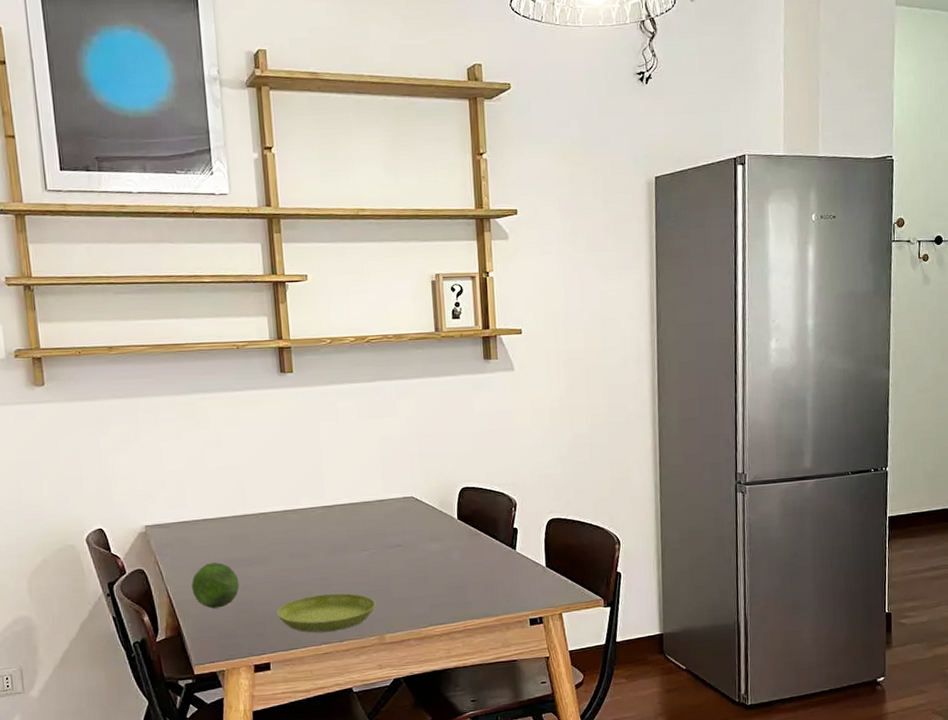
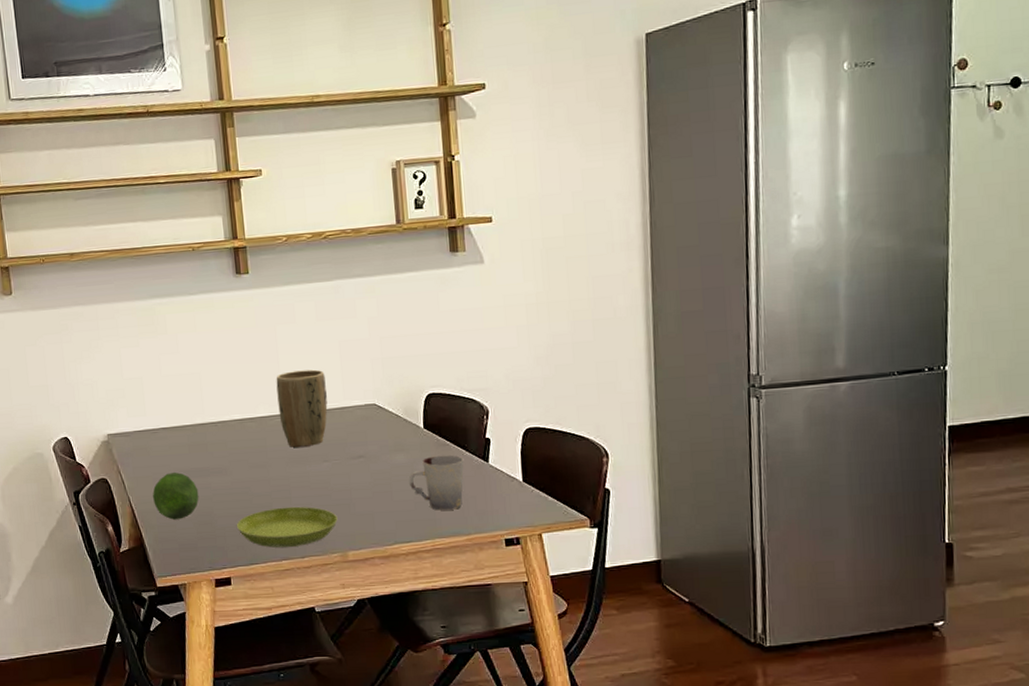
plant pot: none [318,464,368,538] -> present [276,369,328,448]
cup: none [443,543,494,594] -> present [408,454,464,511]

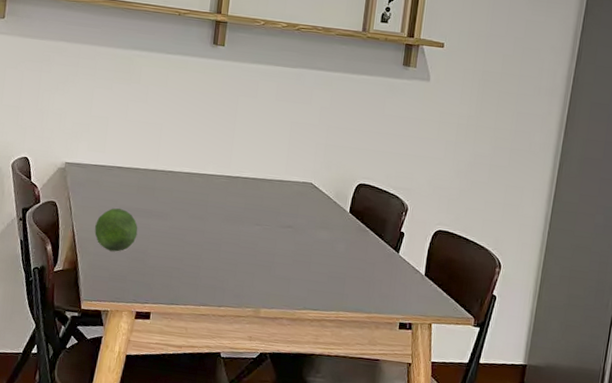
saucer: present [236,506,338,548] -> none [165,257,258,296]
plant pot: present [276,369,328,448] -> none [225,139,273,209]
cup: present [408,454,464,511] -> none [326,238,379,289]

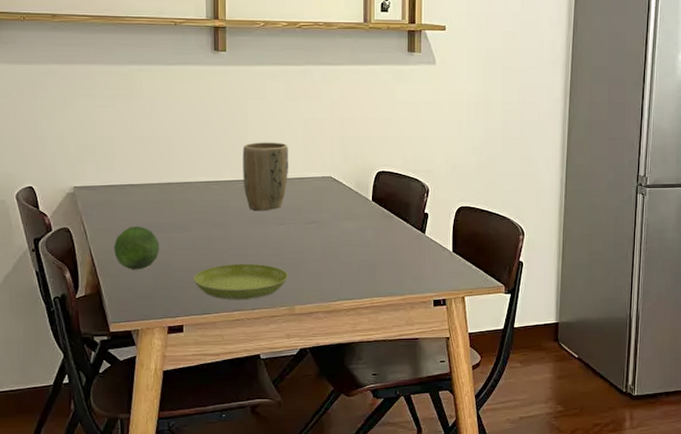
saucer: none [165,257,258,296] -> present [193,263,288,299]
plant pot: none [225,139,273,209] -> present [243,142,288,211]

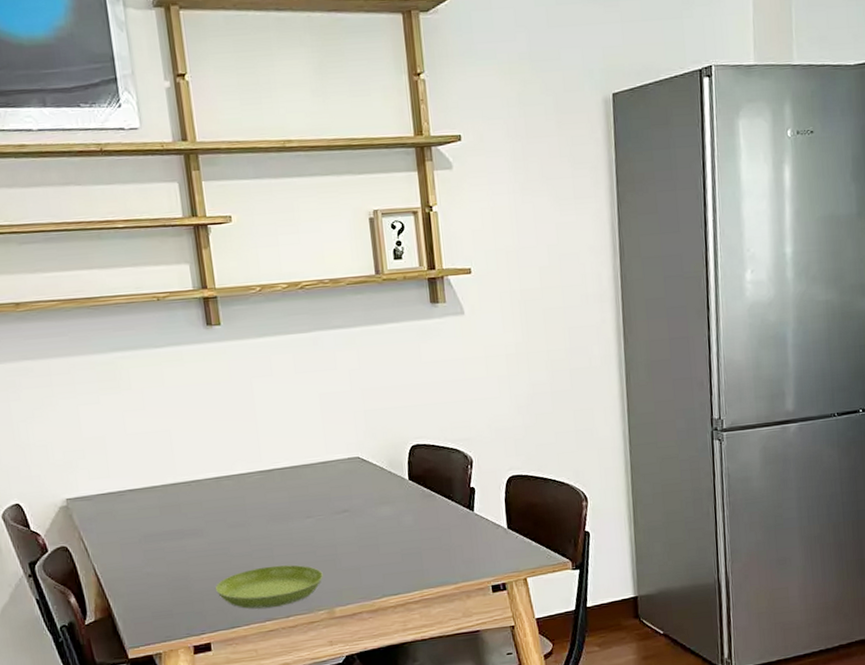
fruit: present [114,225,160,270] -> none [120,535,173,587]
plant pot: present [243,142,288,211] -> none [253,423,310,505]

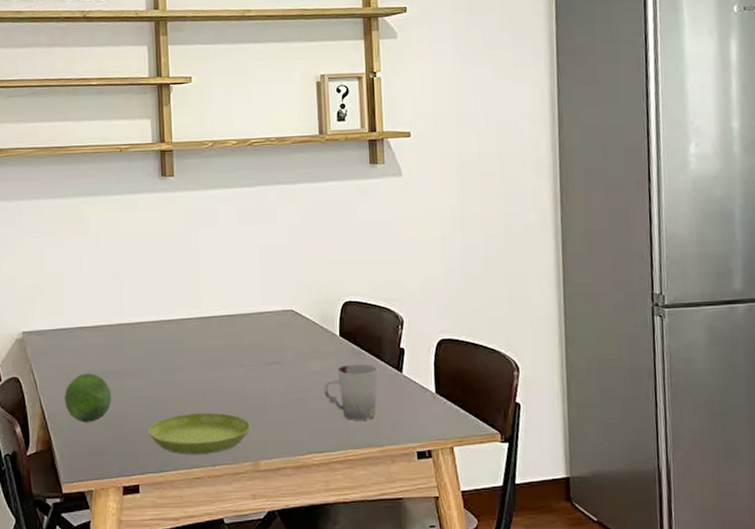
fruit: none [120,535,173,587] -> present [65,372,112,423]
cup: none [395,505,450,561] -> present [323,363,379,420]

